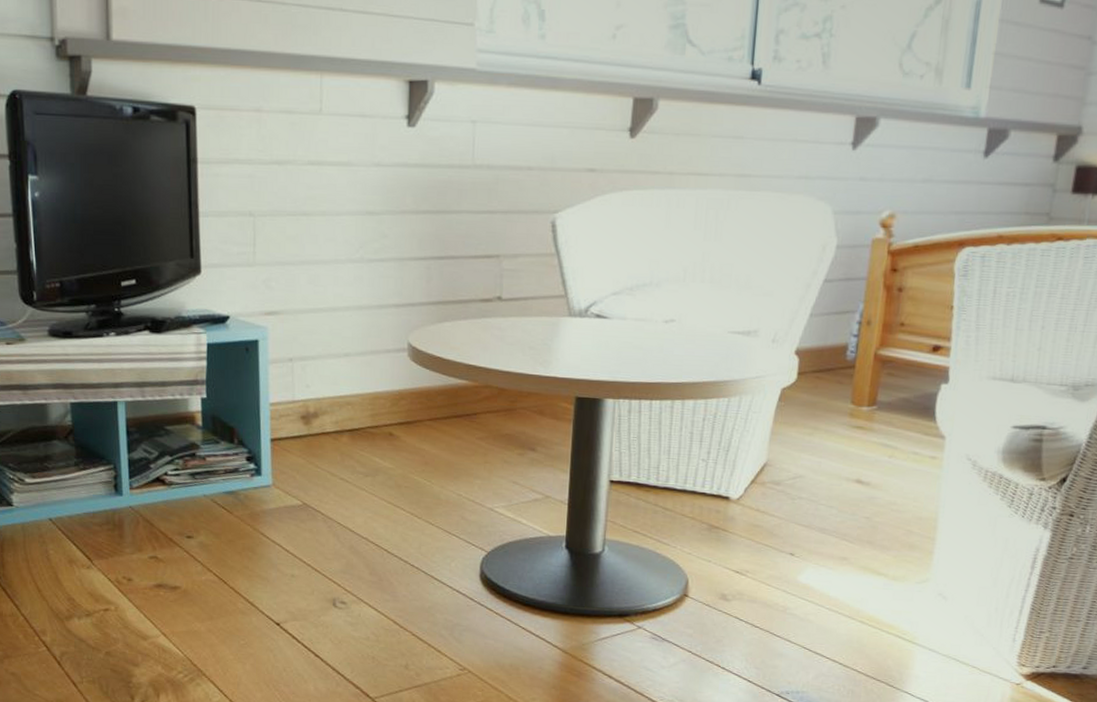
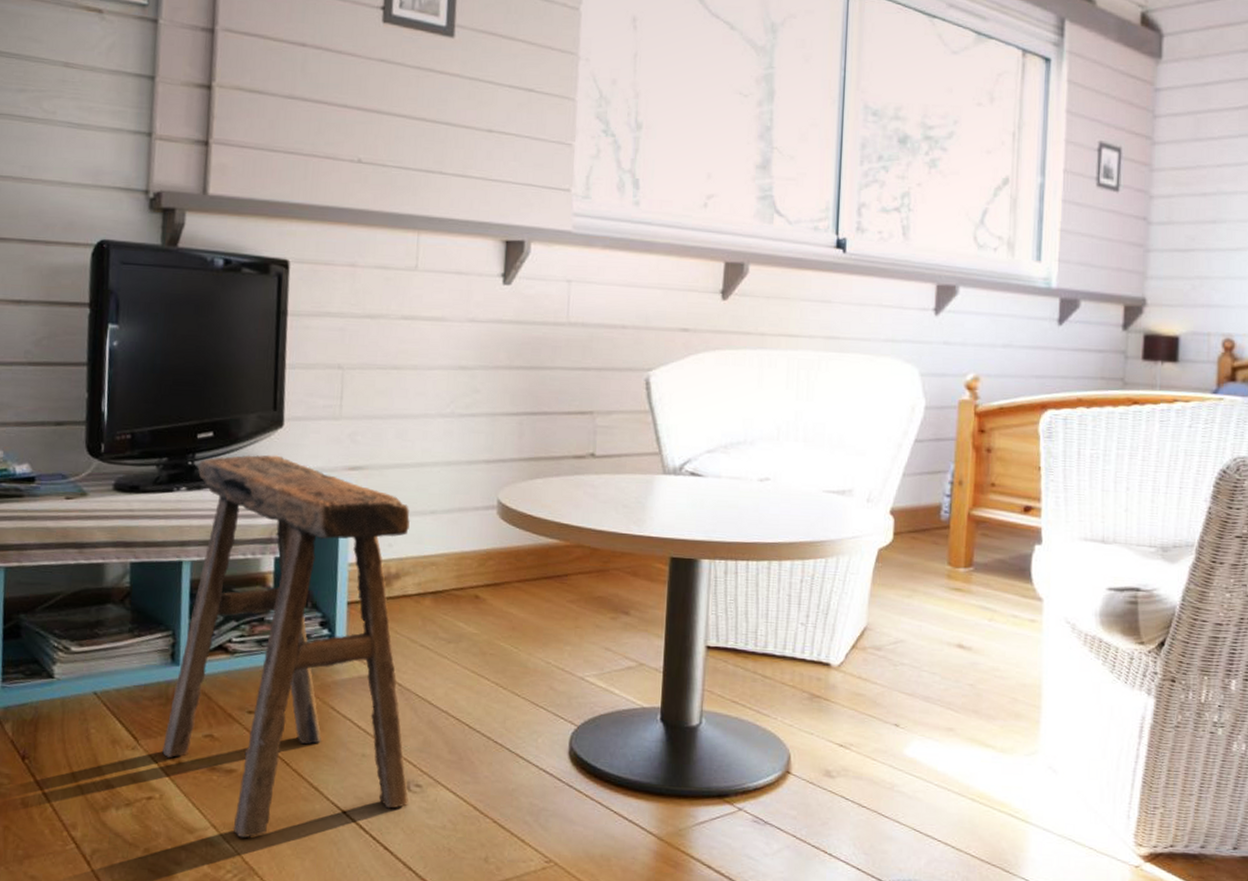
stool: none [114,301,336,645] -> present [162,455,410,838]

